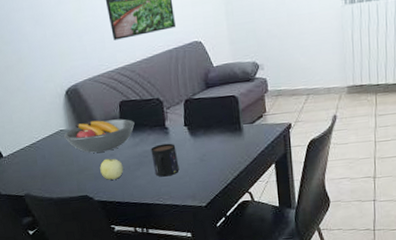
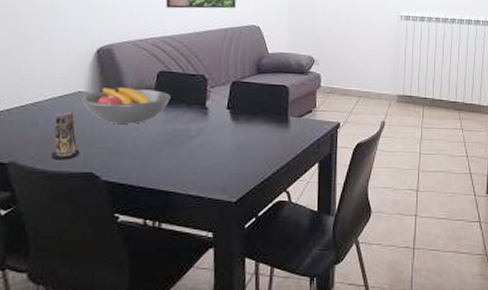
candle: none [48,148,74,189] -> present [51,111,80,160]
apple: present [100,158,124,180] -> none [116,132,147,158]
mug: present [151,143,179,177] -> none [183,124,213,162]

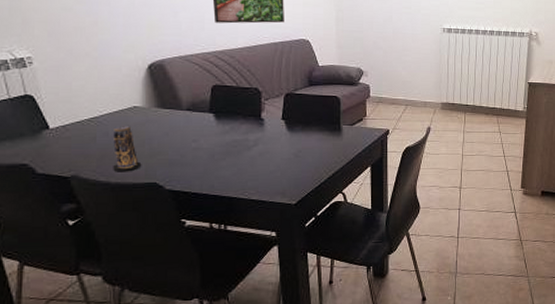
fruit bowl: present [82,87,171,124] -> none [138,101,226,136]

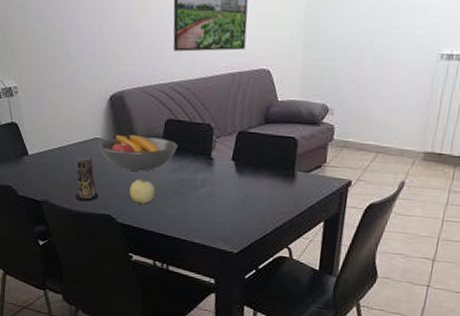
fruit bowl: none [138,101,226,136] -> present [98,134,178,171]
apple: none [177,144,206,168] -> present [129,179,156,204]

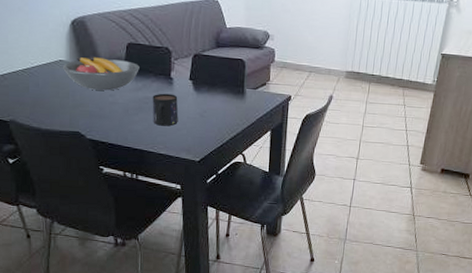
candle: present [75,156,99,202] -> none [43,78,67,120]
apple: present [129,179,156,204] -> none [97,98,121,120]
mug: none [188,175,218,212] -> present [152,93,178,126]

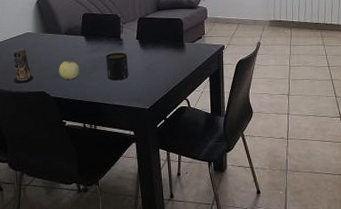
candle: none [43,78,67,120] -> present [14,48,34,84]
fruit bowl: present [63,57,140,91] -> none [30,27,94,55]
apple: none [97,98,121,120] -> present [59,61,80,79]

